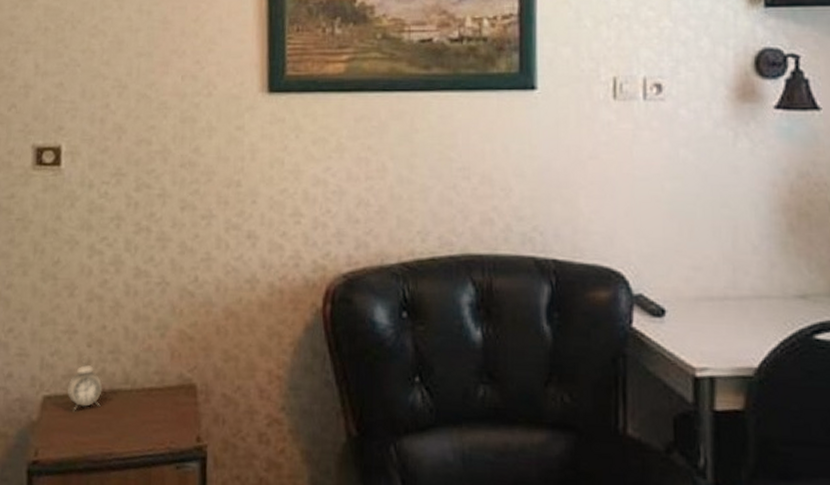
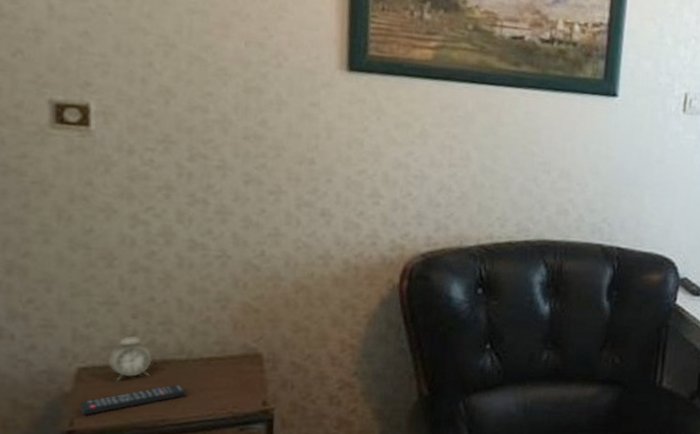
remote control: none [43,415,131,446] -> present [79,384,188,415]

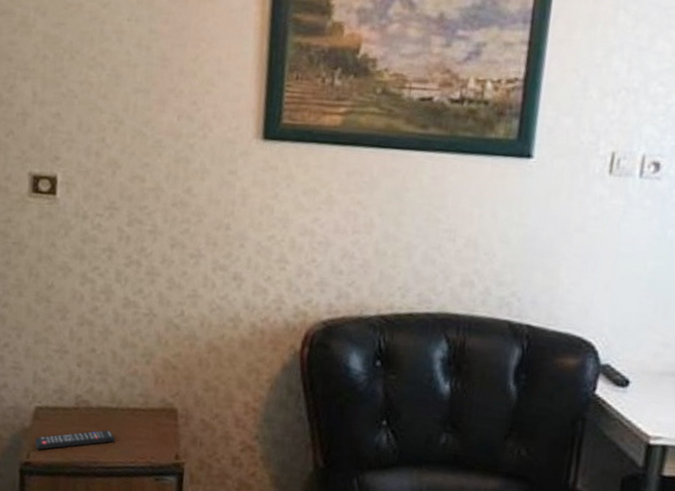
alarm clock: present [109,327,152,381] -> none [58,374,91,422]

